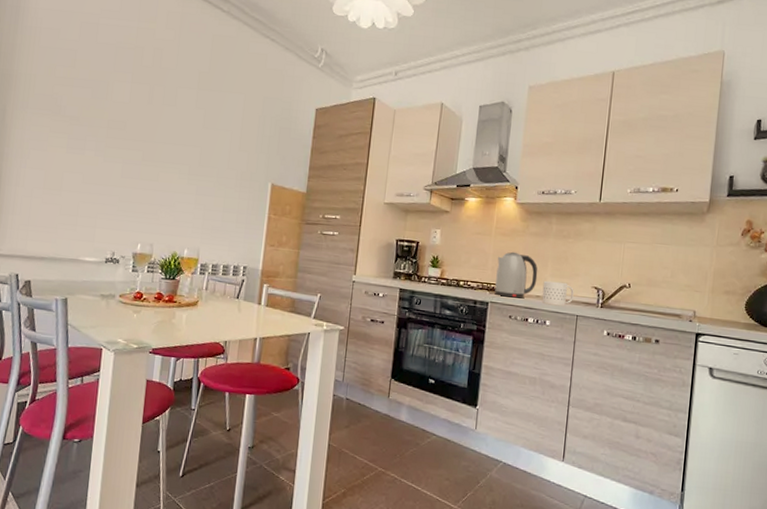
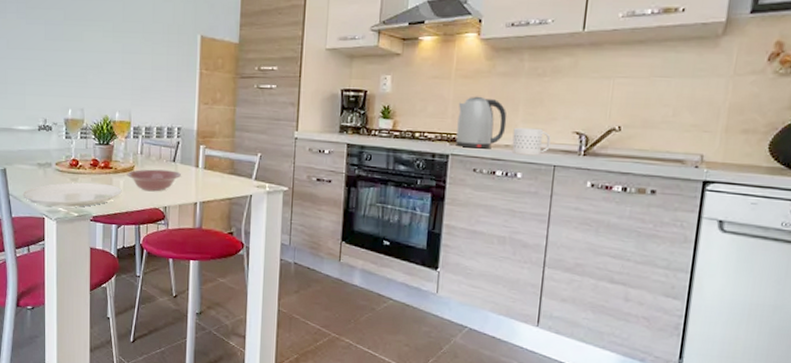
plate: none [82,314,184,339] -> present [22,182,122,208]
bowl: none [190,304,243,327] -> present [127,169,181,192]

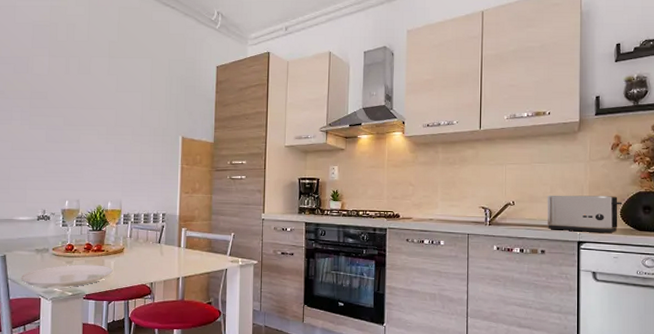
bowl: present [127,169,181,192] -> none [117,250,165,270]
kettle: present [456,96,507,149] -> none [392,181,429,223]
mug: present [511,127,551,156] -> none [435,204,463,227]
toaster: none [663,119,774,172] -> present [547,195,623,234]

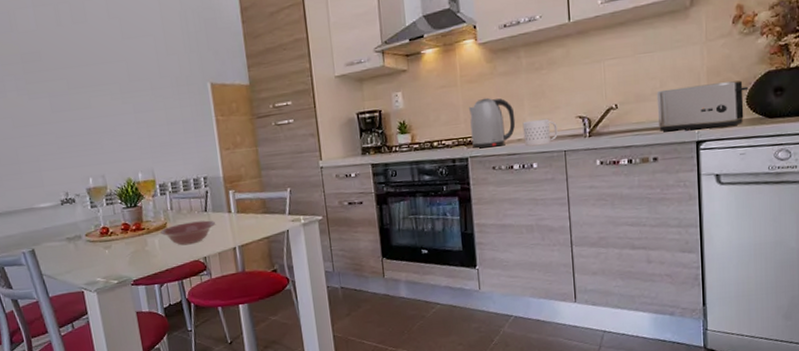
plate: present [20,264,113,288] -> none [56,245,159,280]
bowl: none [117,250,165,270] -> present [160,220,215,246]
kettle: none [392,181,429,223] -> present [469,97,516,149]
mug: none [435,204,463,227] -> present [522,118,558,147]

